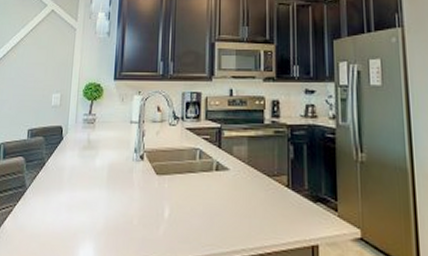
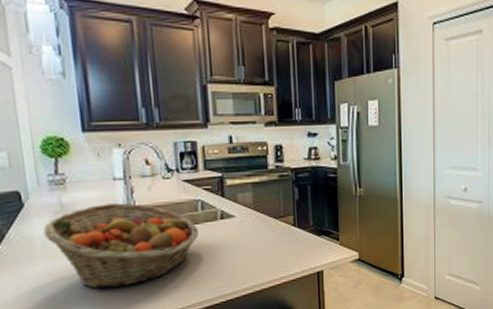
fruit basket: none [72,144,194,227] -> present [43,203,198,289]

